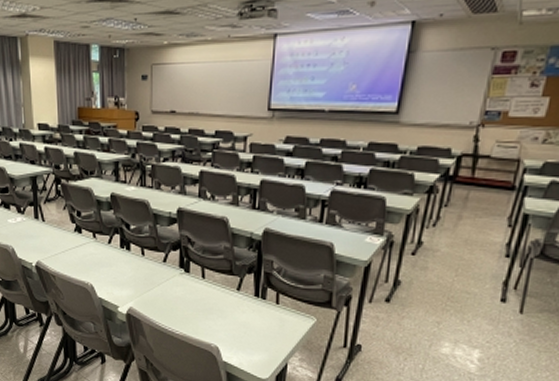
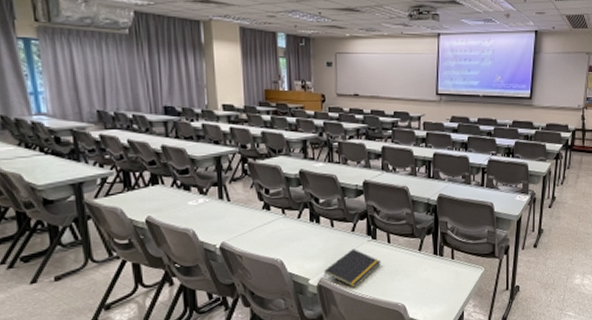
notepad: none [132,280,194,322] -> present [323,249,382,289]

